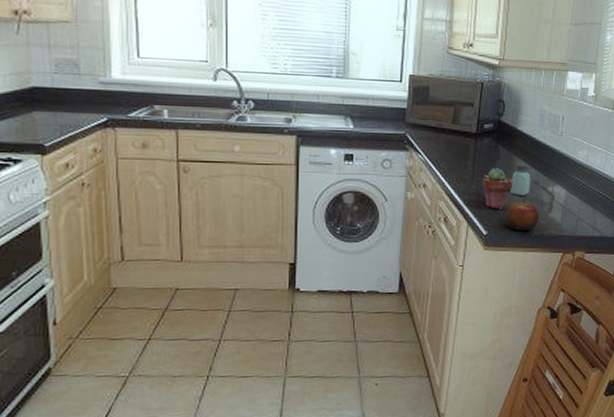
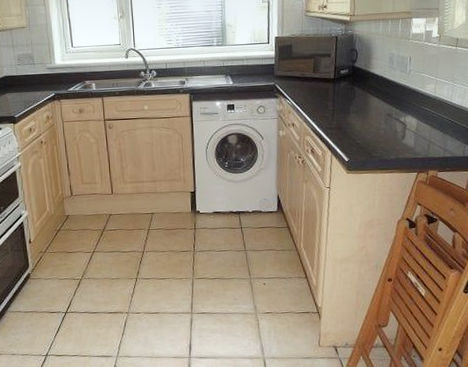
potted succulent: present [482,168,513,210] -> none [342,105,369,140]
apple: present [504,201,539,232] -> none [363,131,394,157]
saltshaker: present [510,163,531,195] -> none [367,99,385,127]

